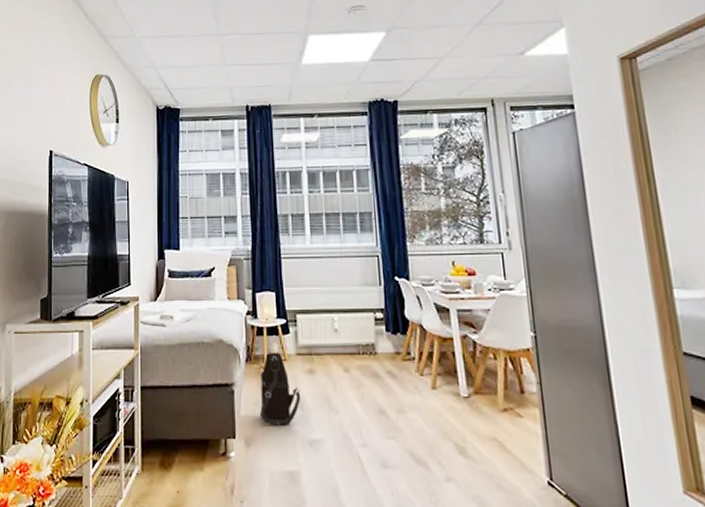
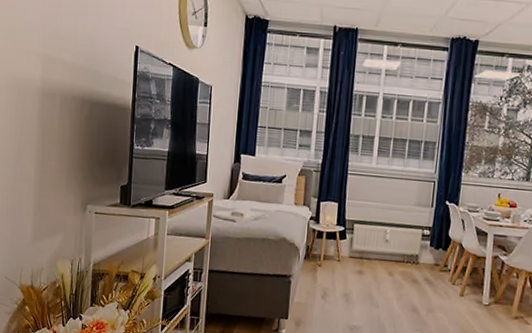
shoulder bag: present [259,352,301,426] -> none [310,252,349,313]

